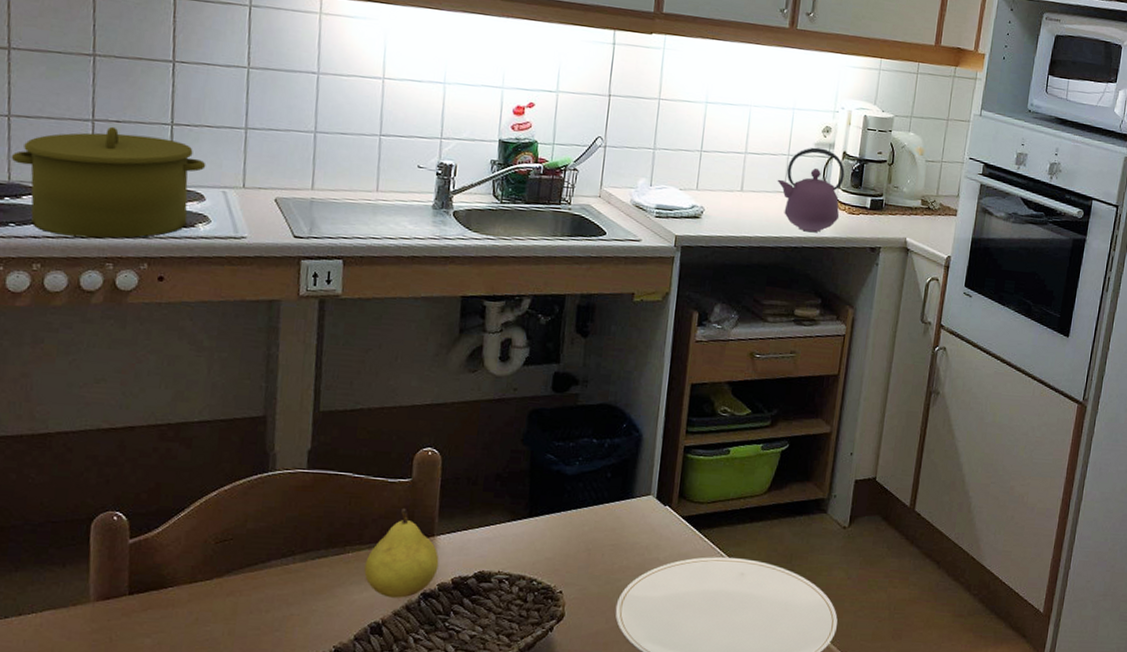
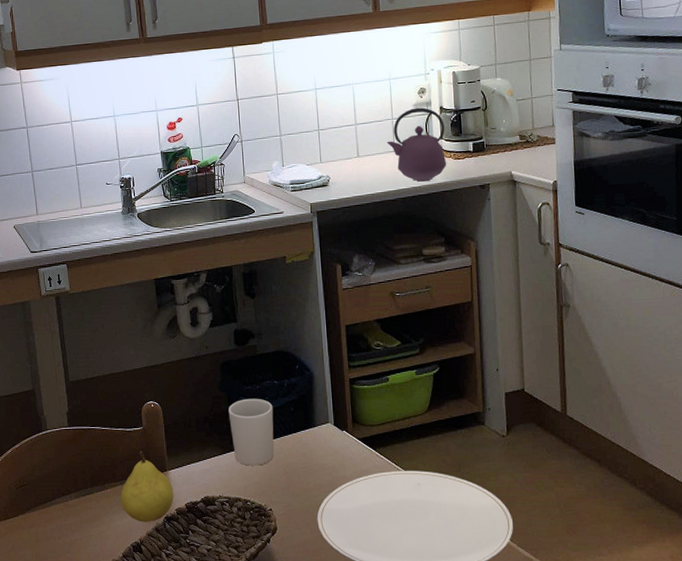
mug: none [527,456,586,539] -> present [228,398,274,466]

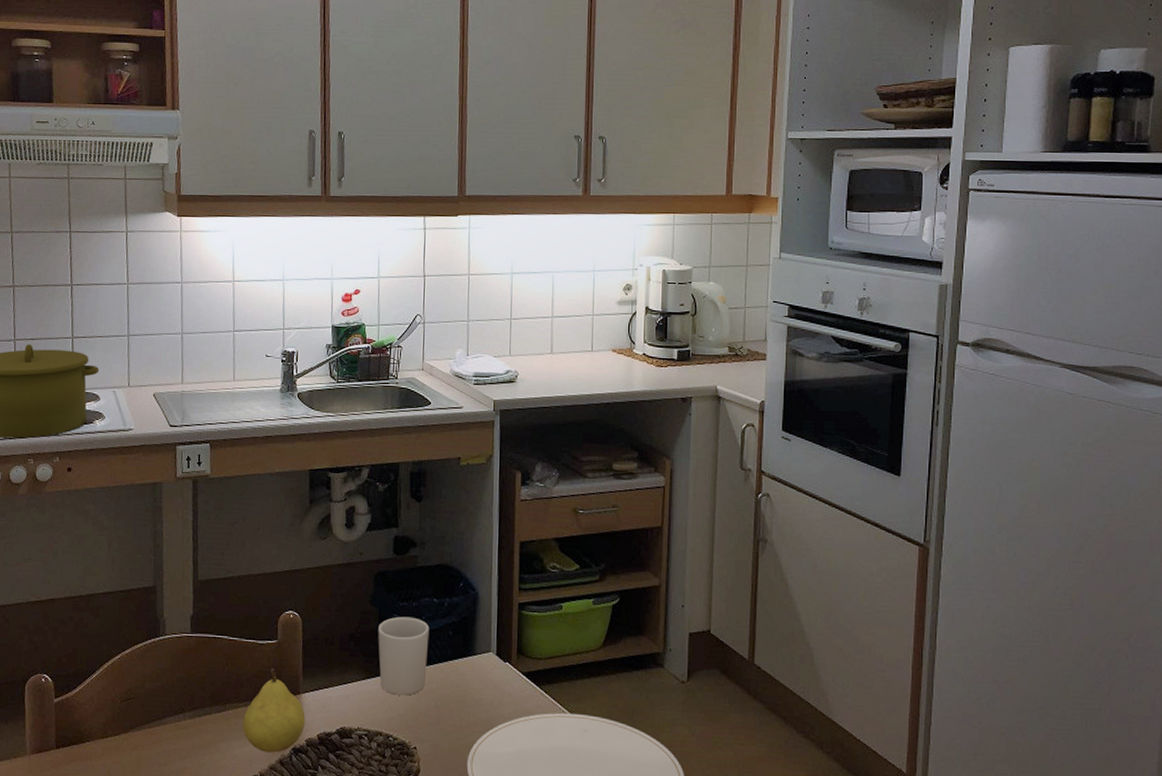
teapot: present [386,107,447,182] -> none [584,305,649,388]

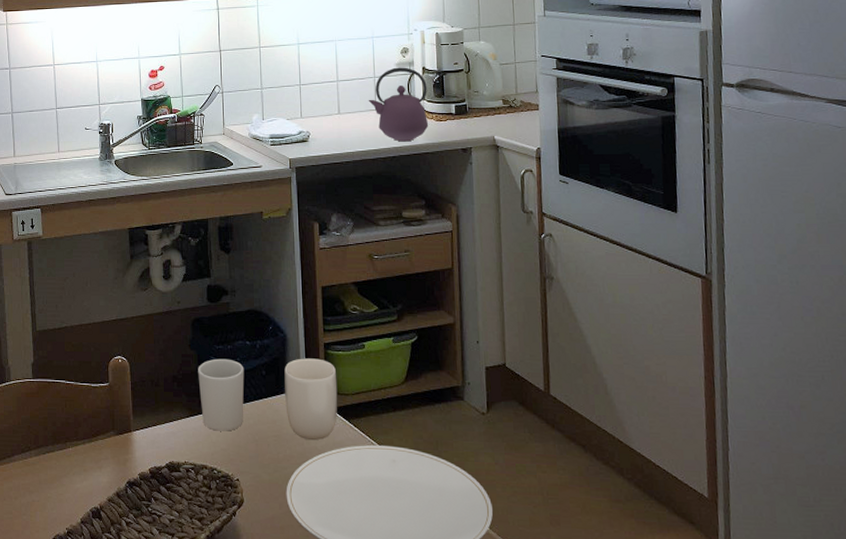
fruit: present [243,667,306,753] -> none [82,408,138,486]
cup: none [472,618,530,707] -> present [284,358,338,440]
teapot: none [584,305,649,388] -> present [368,67,429,142]

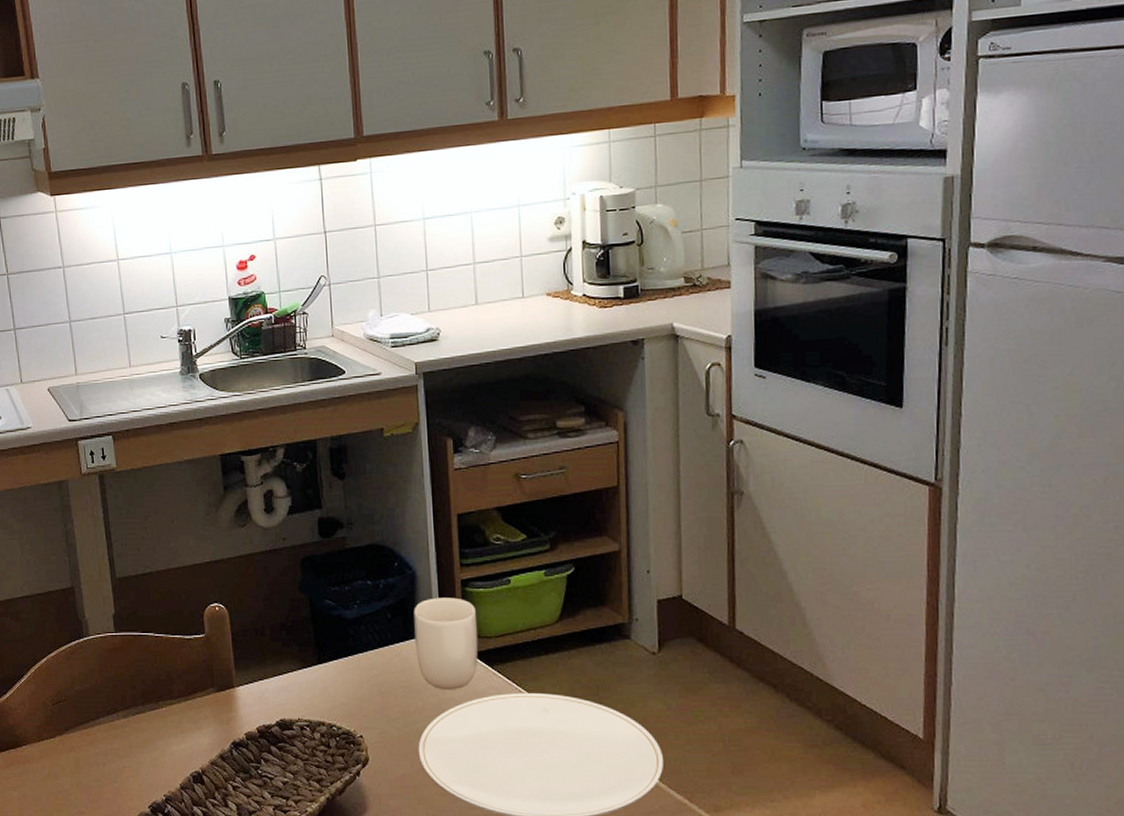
mug: present [198,358,245,431] -> none [310,602,367,683]
teapot: present [368,67,429,142] -> none [513,241,590,336]

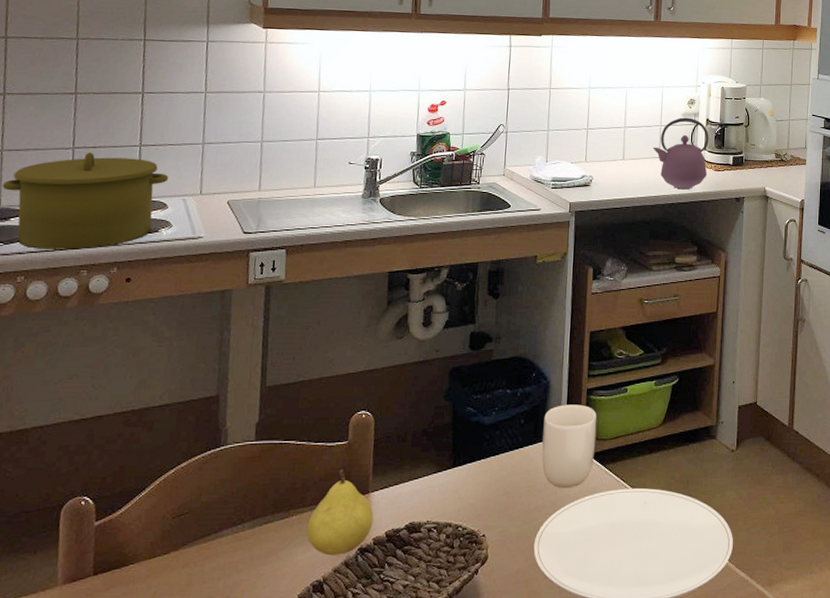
fruit: none [178,662,243,748] -> present [306,469,374,556]
teapot: none [513,241,590,336] -> present [652,117,709,190]

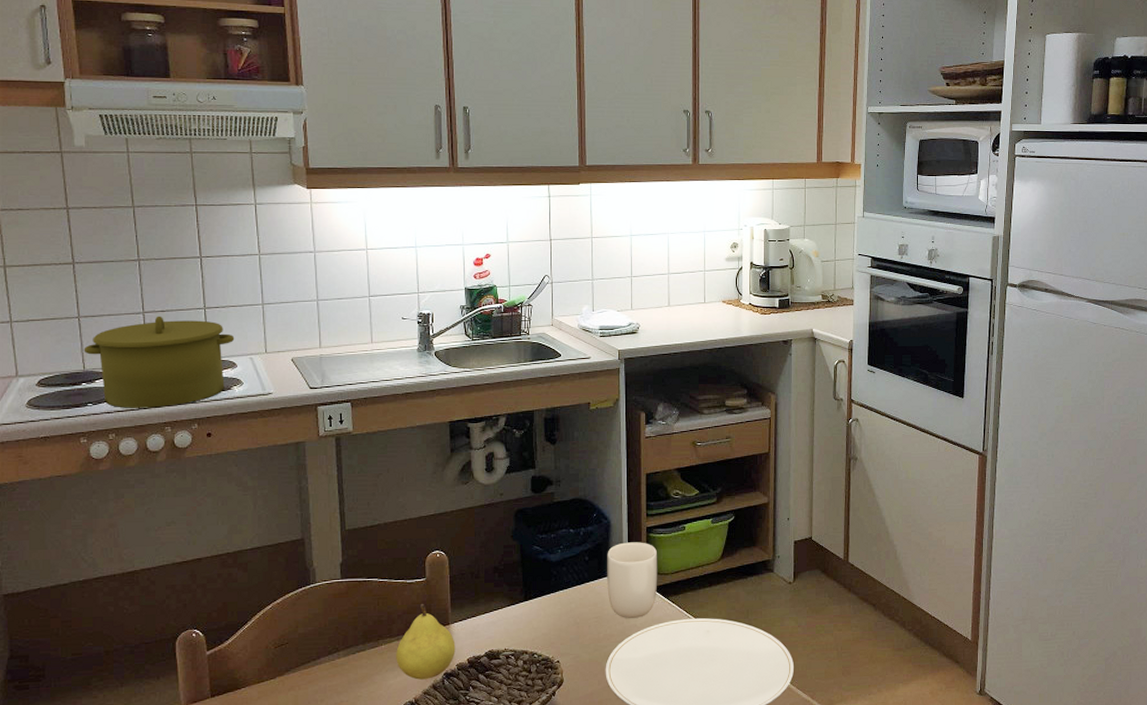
teapot: present [652,117,709,190] -> none [697,262,754,334]

